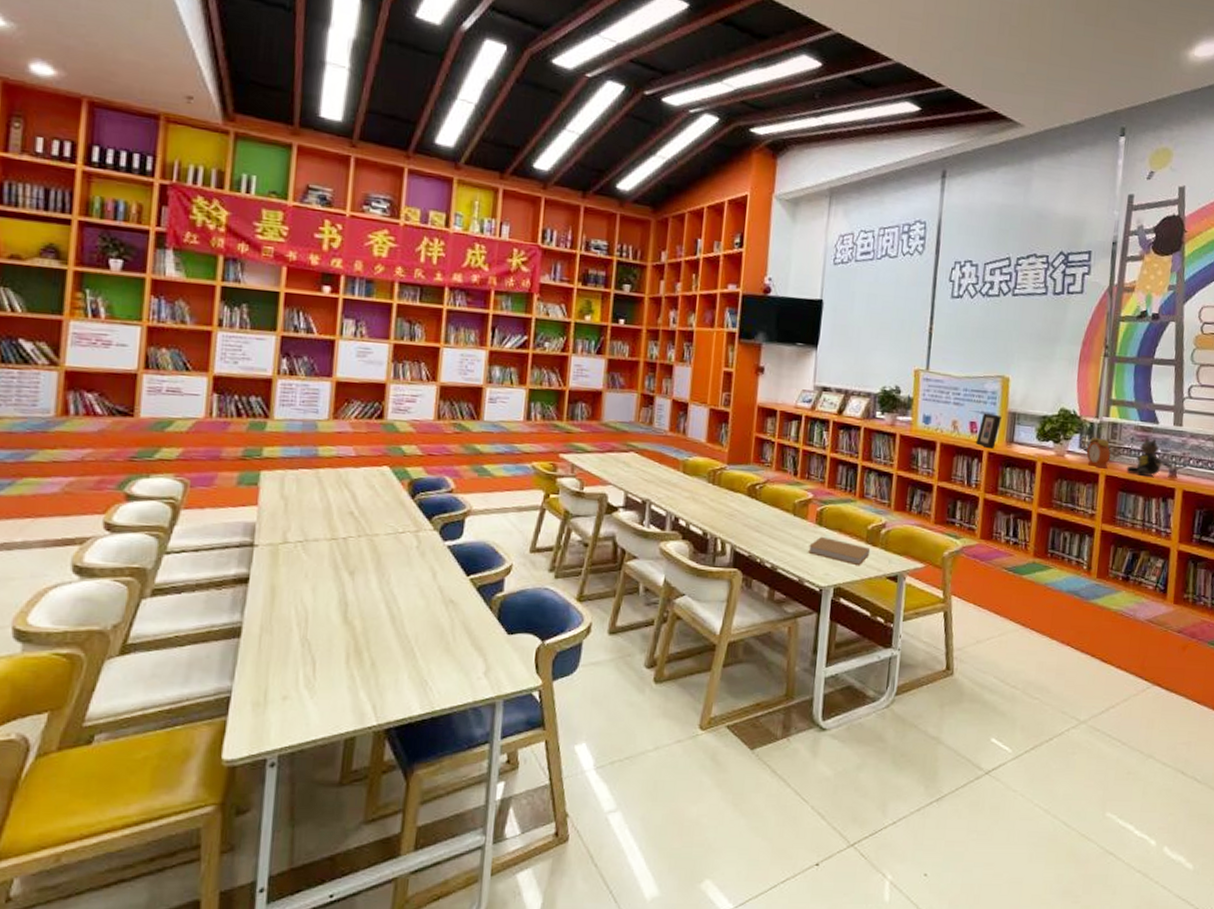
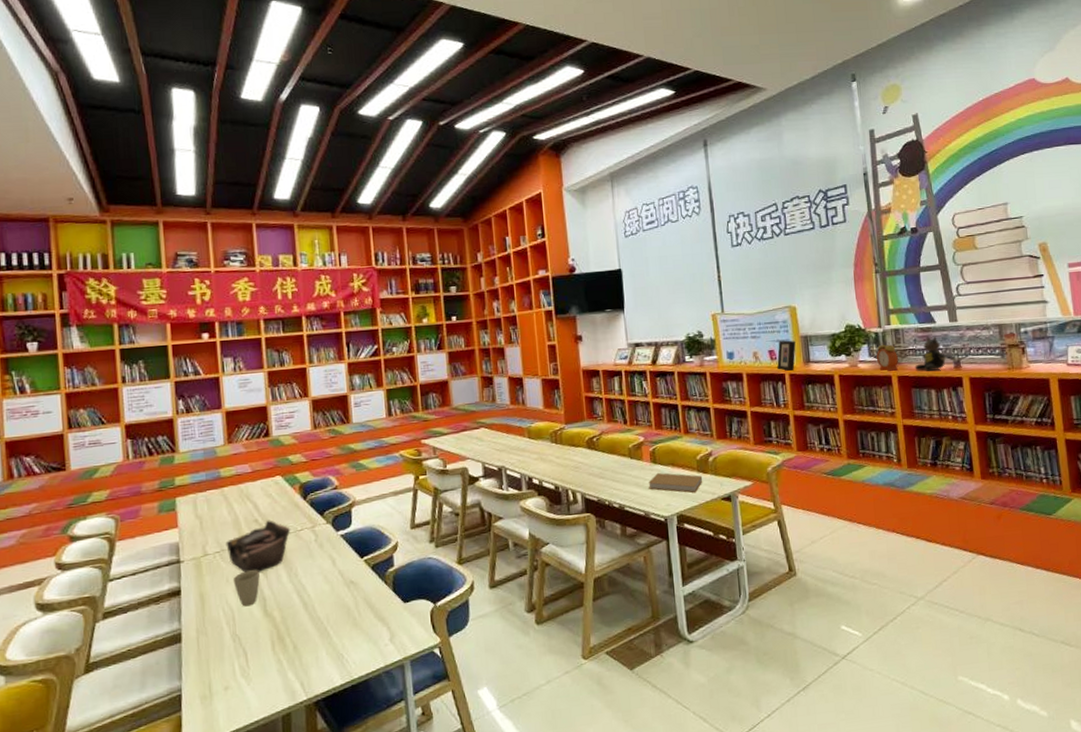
tote bag: none [311,514,391,572] -> present [225,520,291,573]
cup: none [313,568,345,609] -> present [234,570,260,607]

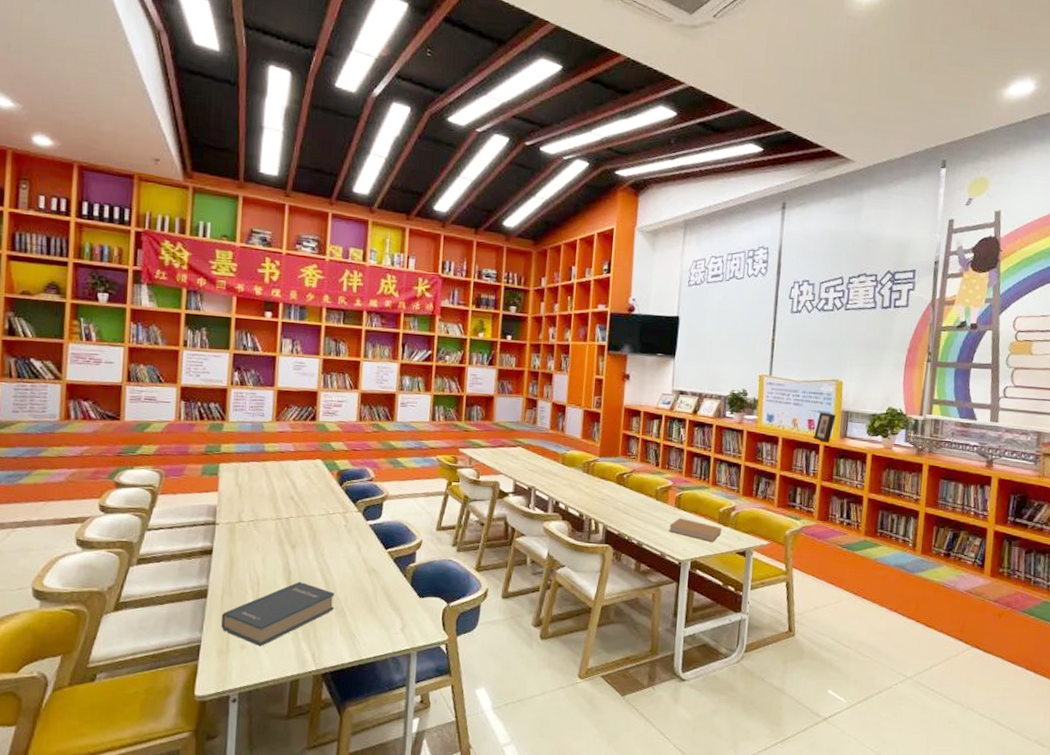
hardback book: none [199,607,316,685] -> present [220,581,335,647]
tote bag: present [225,520,291,573] -> none [260,499,324,546]
cup: present [234,570,260,607] -> none [263,543,288,576]
alarm clock: present [876,342,898,371] -> none [911,430,933,460]
toy bear: present [914,336,947,371] -> none [947,432,981,466]

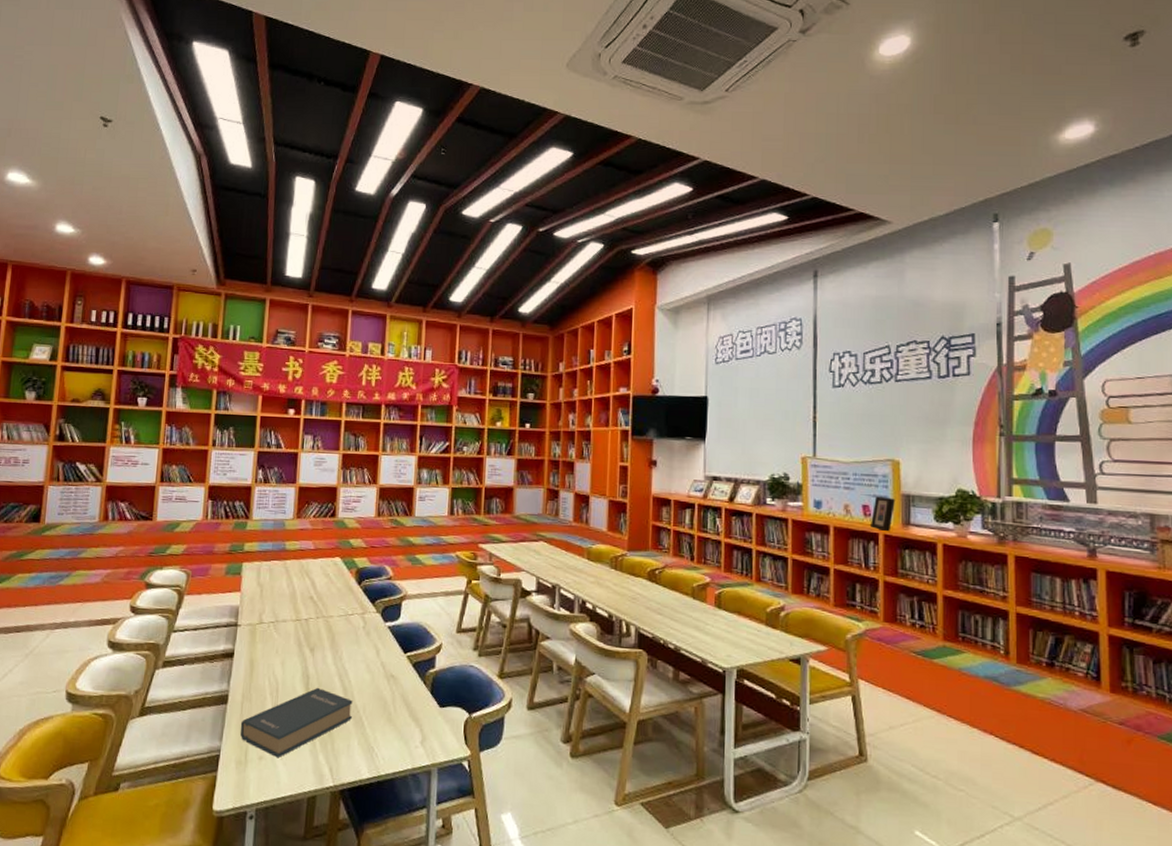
book: present [669,517,722,543] -> none [709,618,771,648]

